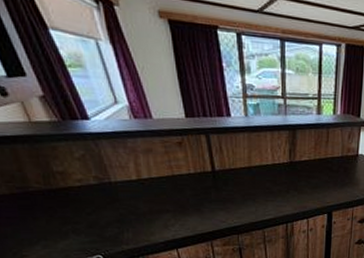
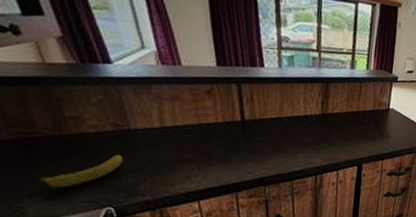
fruit: none [35,206,107,237] -> present [37,154,124,188]

